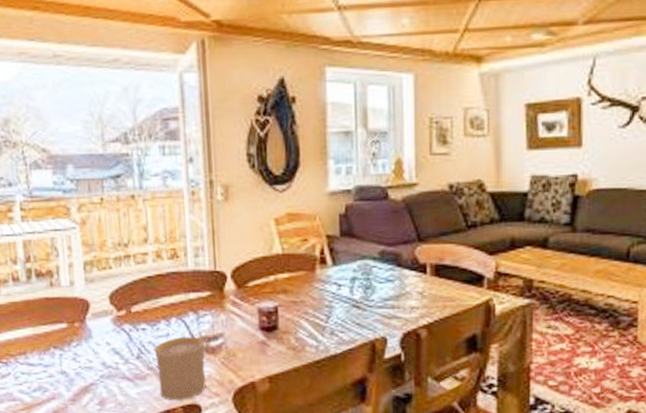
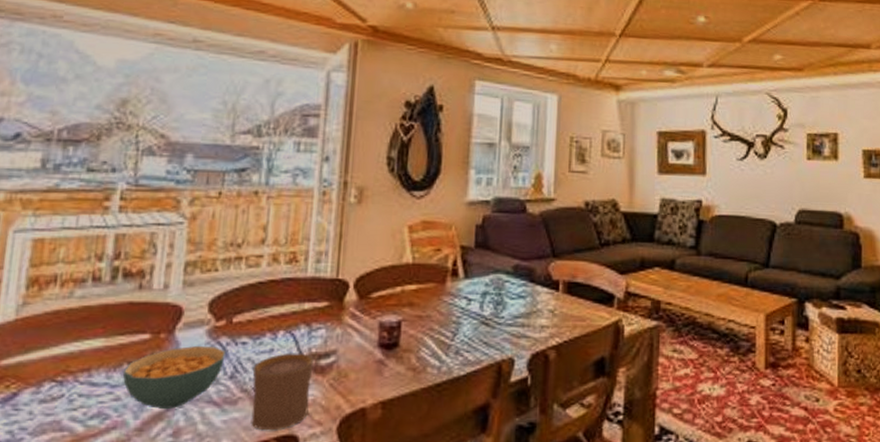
cereal bowl: none [51,333,130,384] -> present [122,346,226,410]

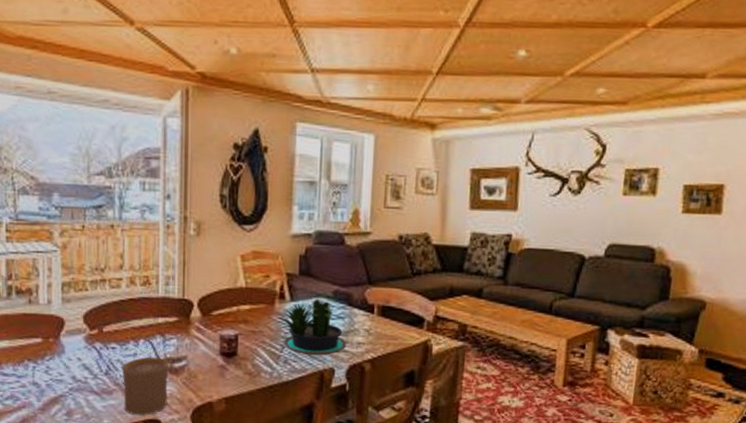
cereal bowl: present [122,346,226,410] -> none [25,349,100,396]
potted plant: none [447,275,529,344] -> present [276,299,347,356]

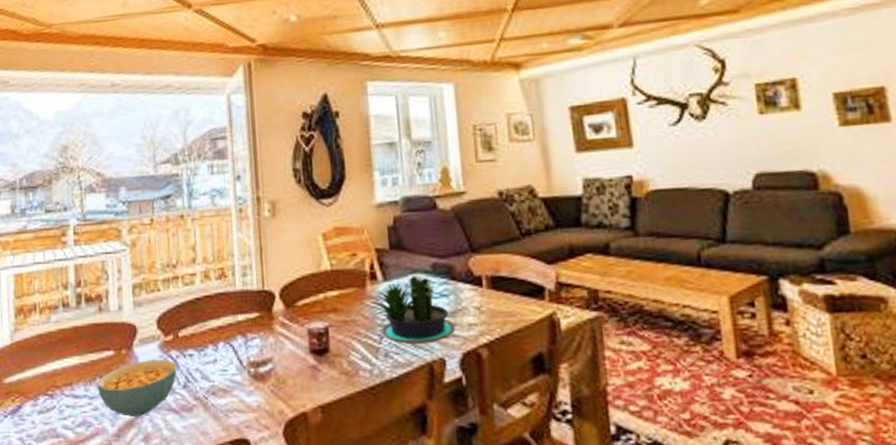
cereal bowl: none [25,349,100,396] -> present [97,359,177,418]
cup: present [122,357,169,415] -> none [201,362,255,435]

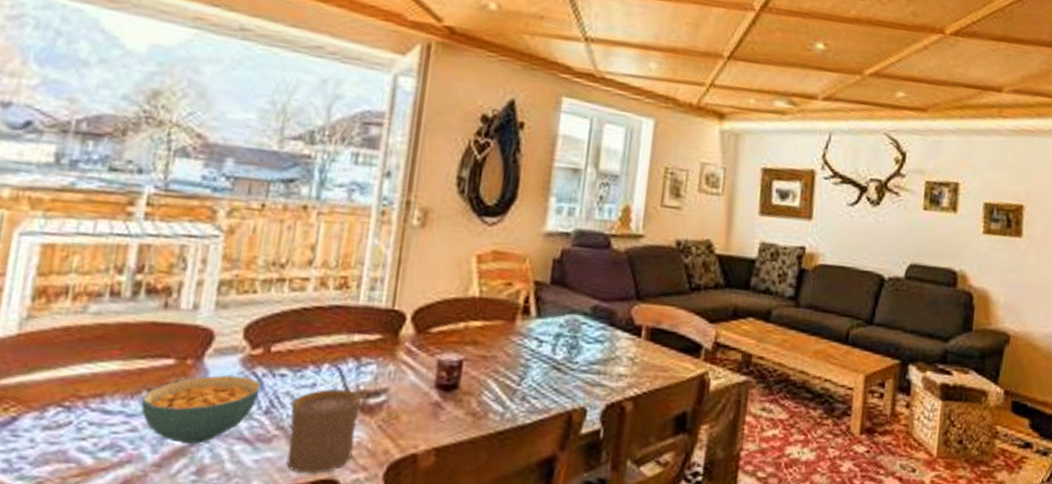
cup: none [201,362,255,435] -> present [286,388,362,474]
potted plant: present [369,276,456,345] -> none [516,316,605,391]

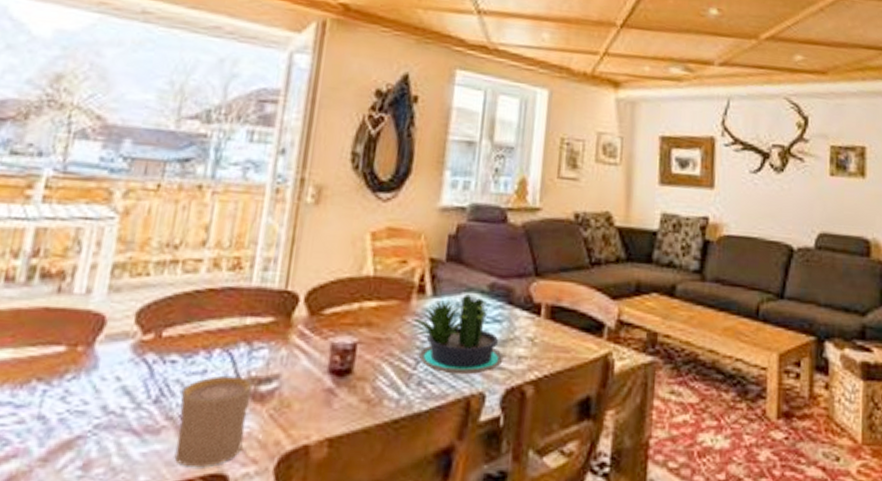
cereal bowl: present [141,375,261,445] -> none [29,362,151,437]
potted plant: none [516,316,605,391] -> present [411,294,504,375]

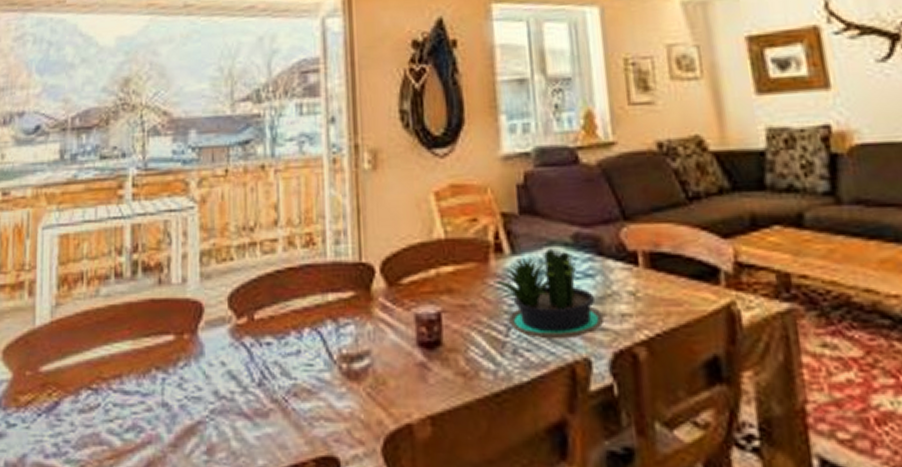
cup: present [174,375,253,468] -> none [281,354,347,450]

